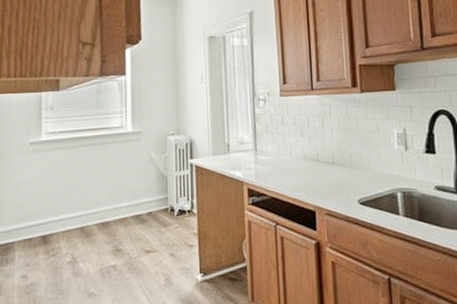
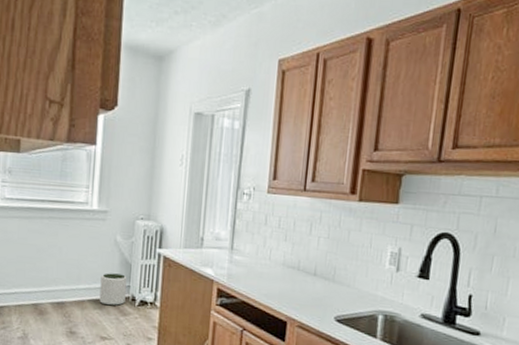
plant pot: none [140,188,165,219] -> present [99,273,127,306]

